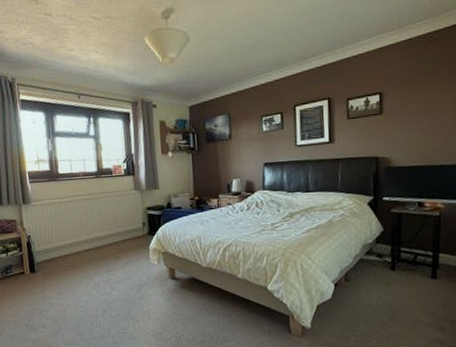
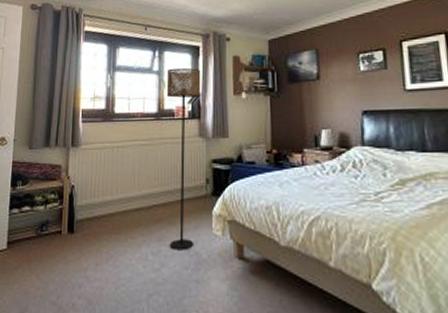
floor lamp: none [102,132,136,278] -> present [166,67,201,251]

